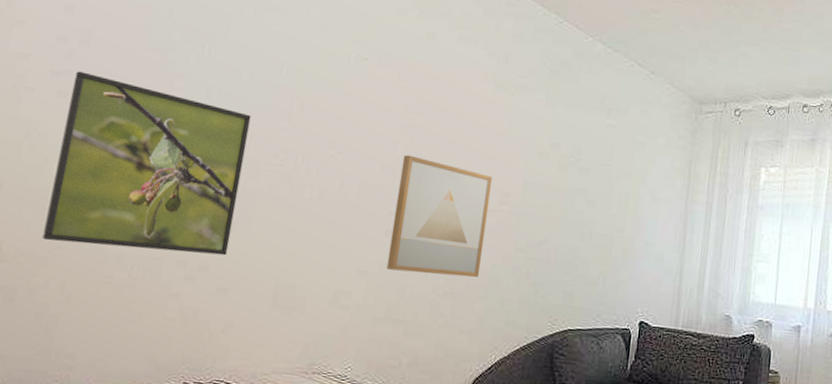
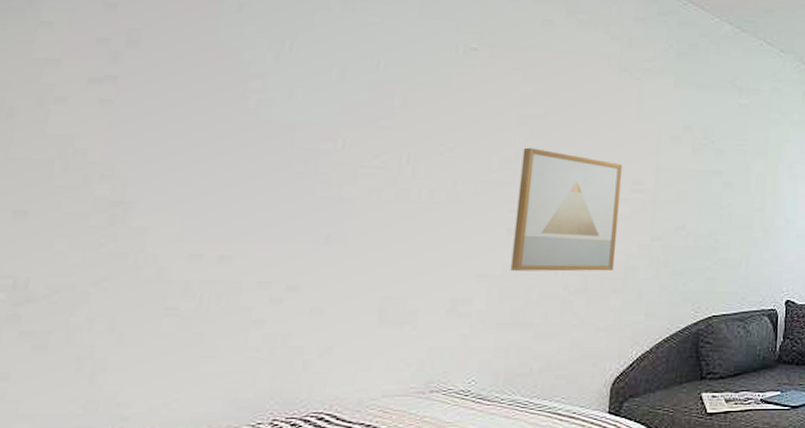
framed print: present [42,71,251,256] -> none [83,76,344,273]

